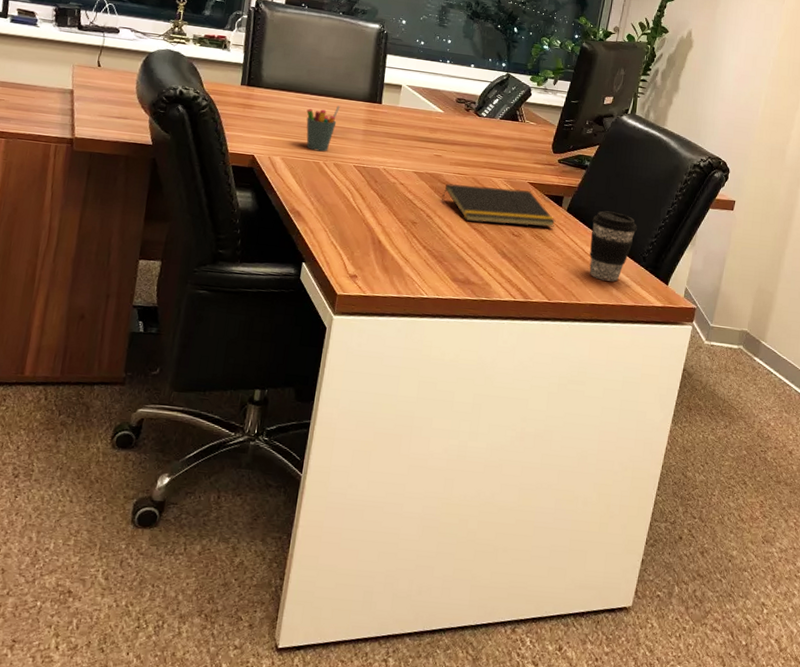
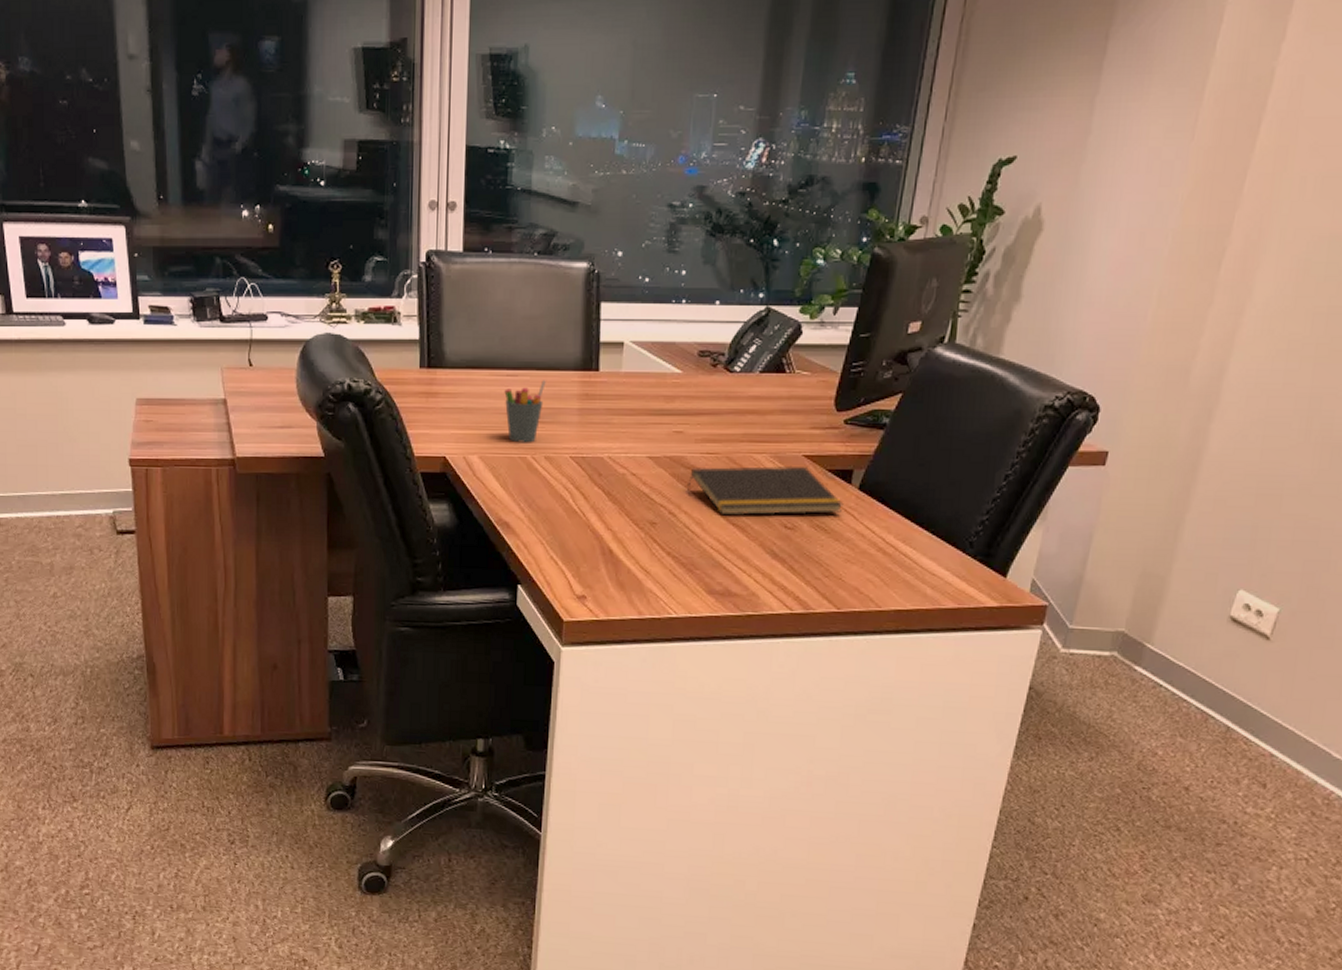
coffee cup: present [589,210,637,282] -> none [892,484,960,578]

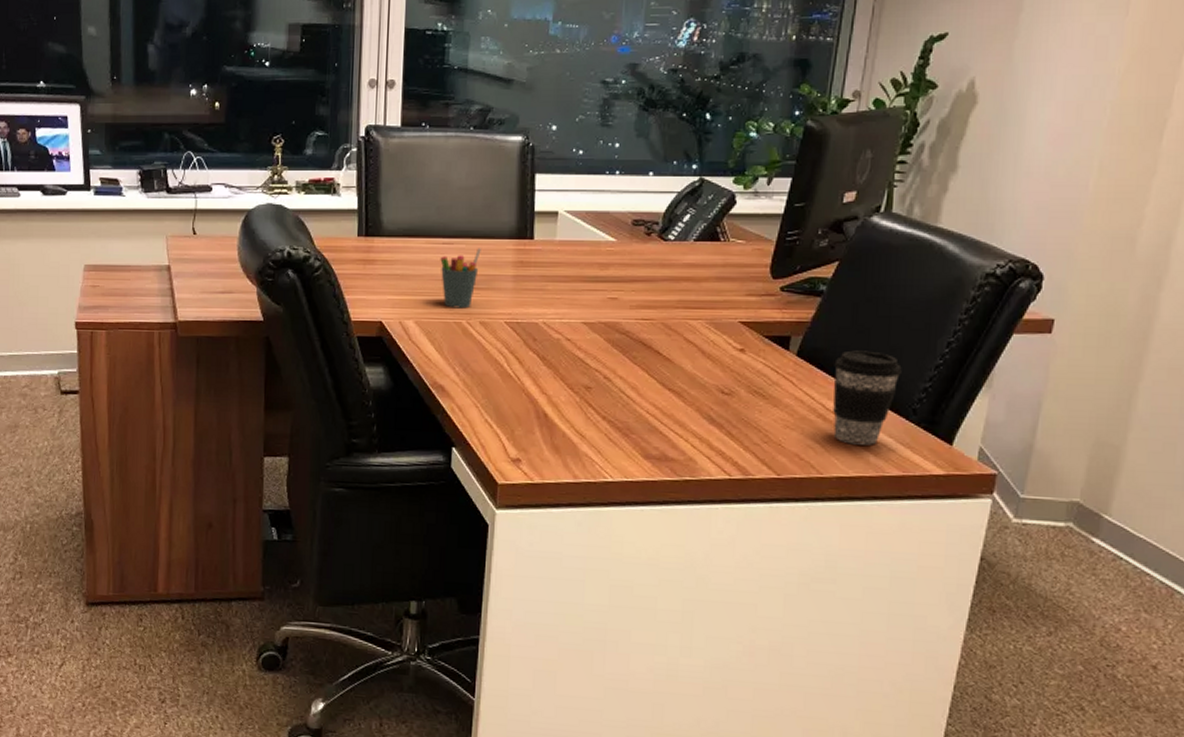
notepad: present [686,465,844,516] -> none [621,331,782,381]
coffee cup: none [892,484,960,578] -> present [833,350,902,445]

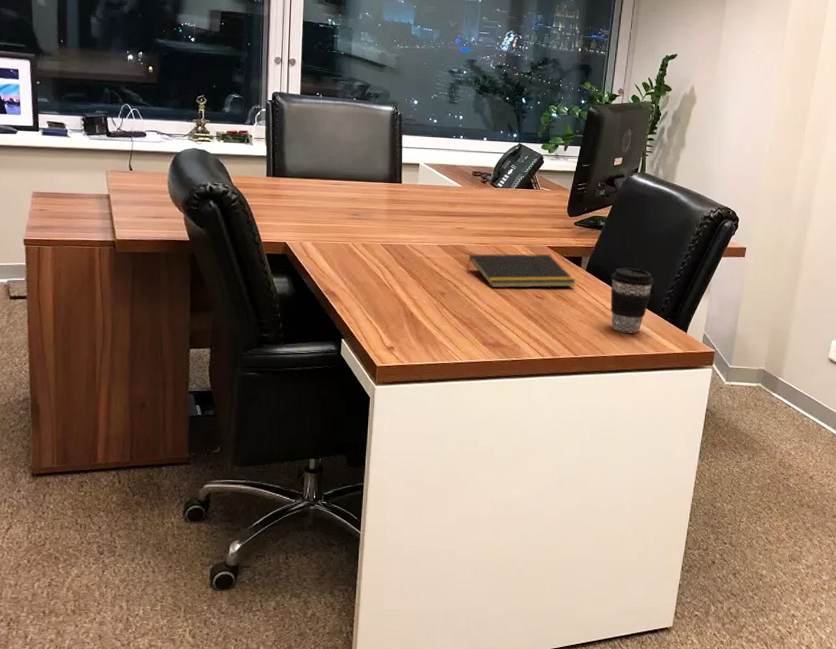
pen holder: present [440,248,481,309] -> none [331,188,363,234]
notepad: none [621,331,782,381] -> present [466,253,576,289]

